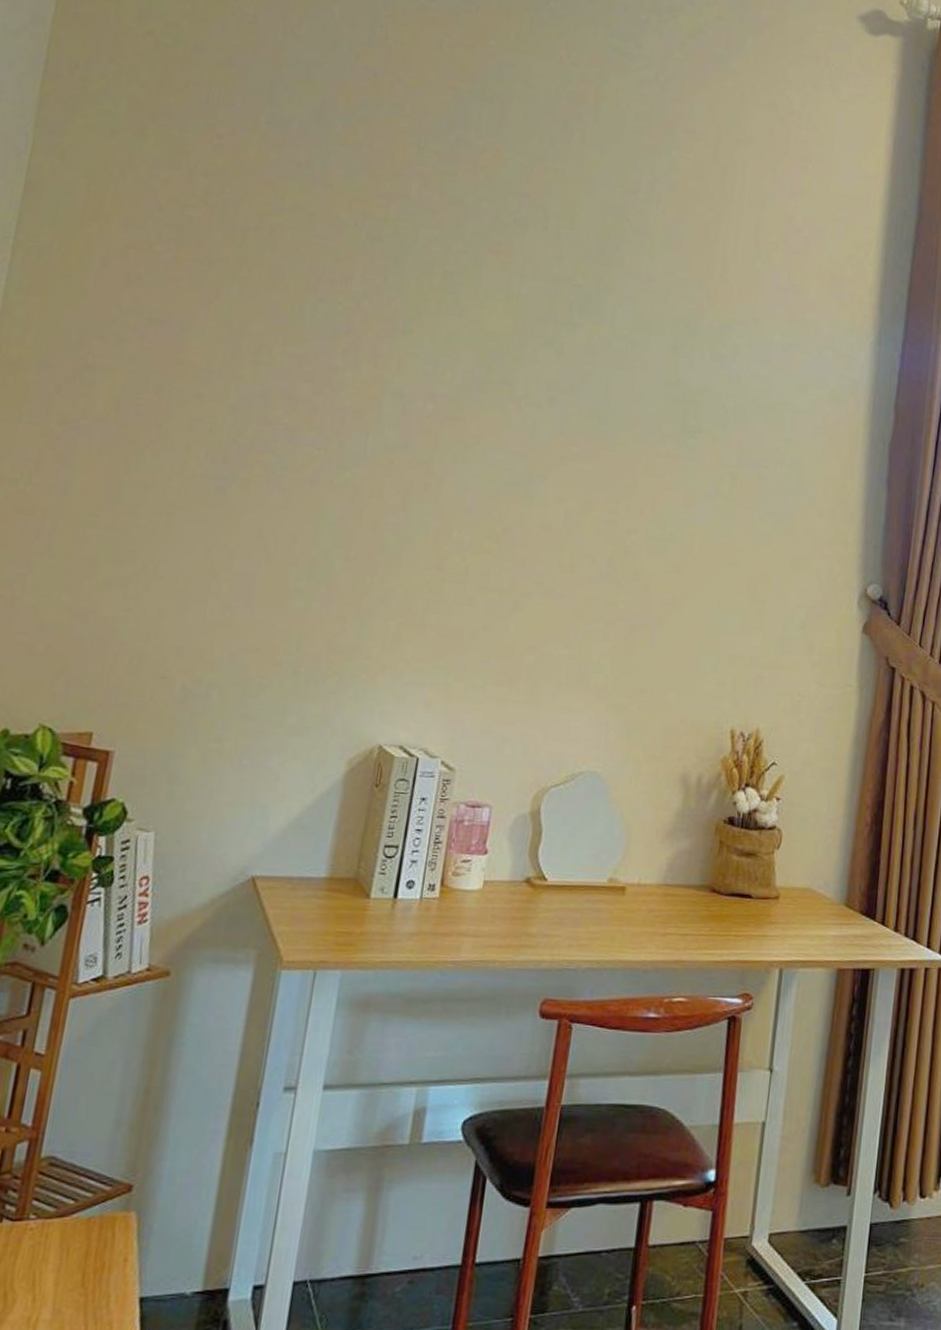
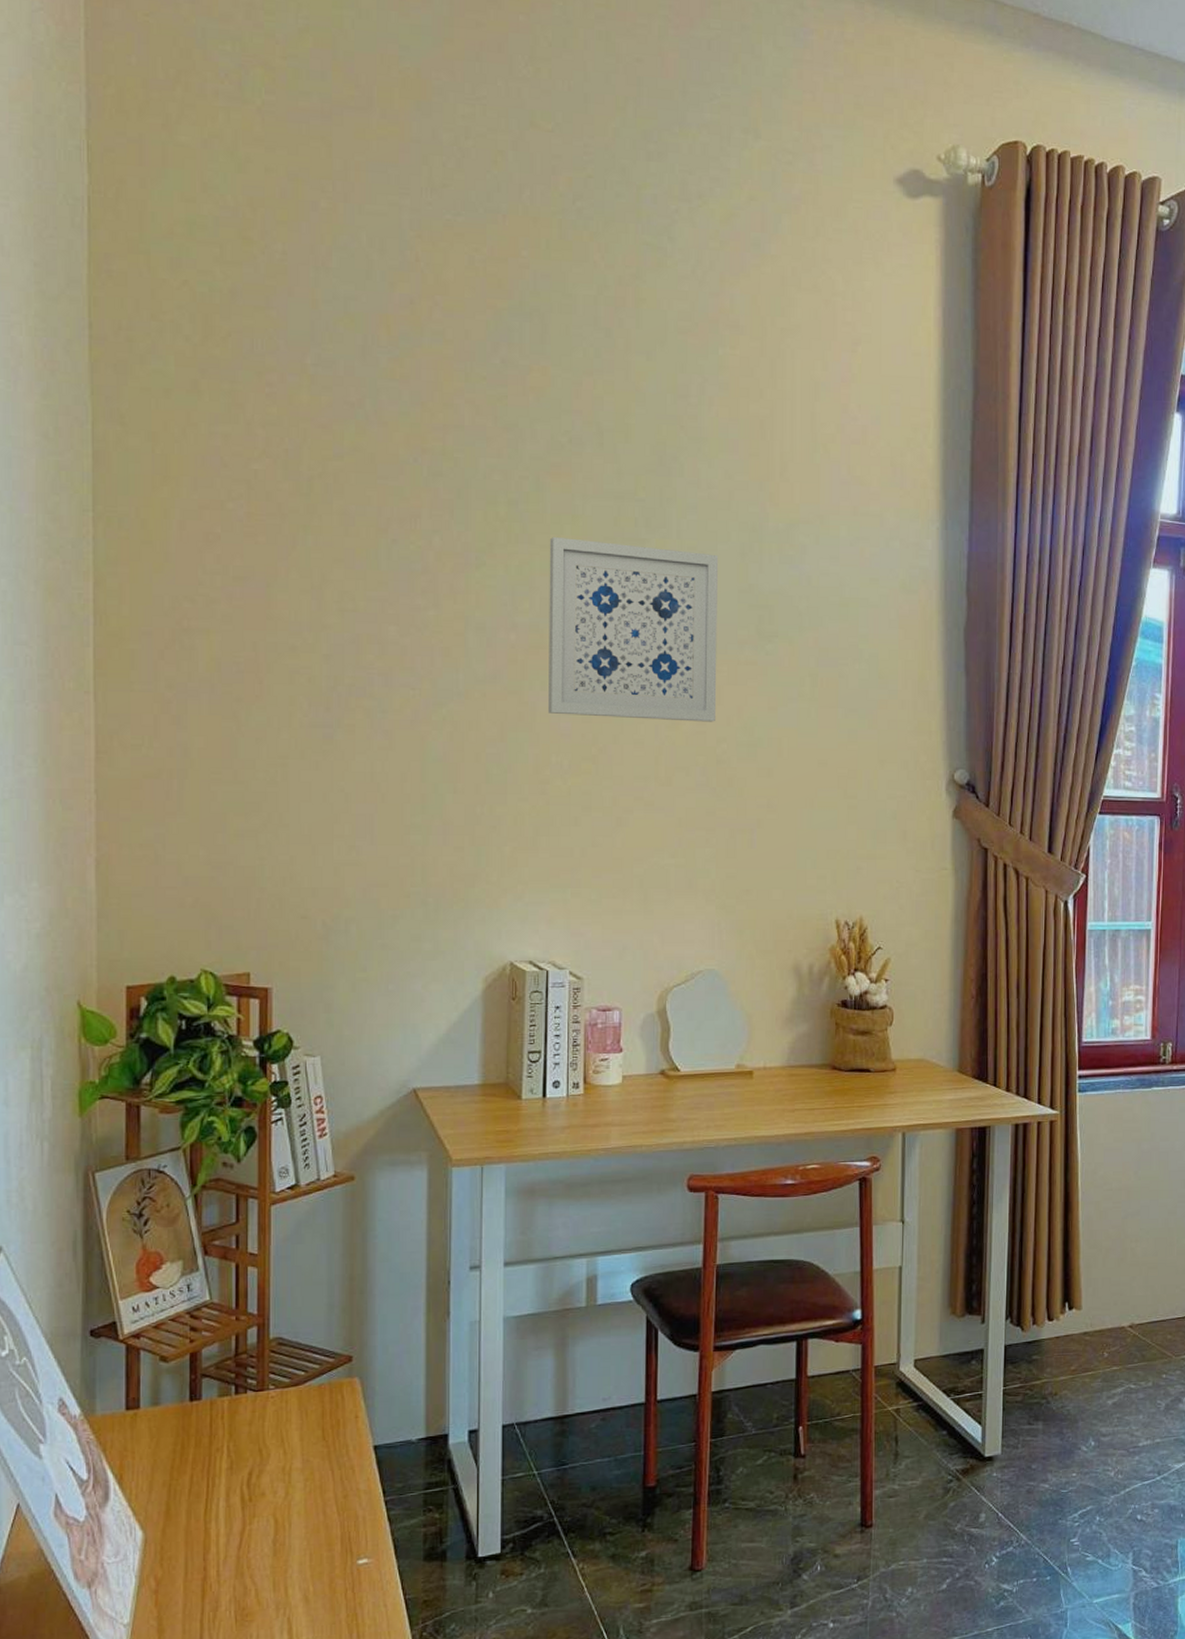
wall art: none [456,311,650,512] -> present [549,536,719,722]

